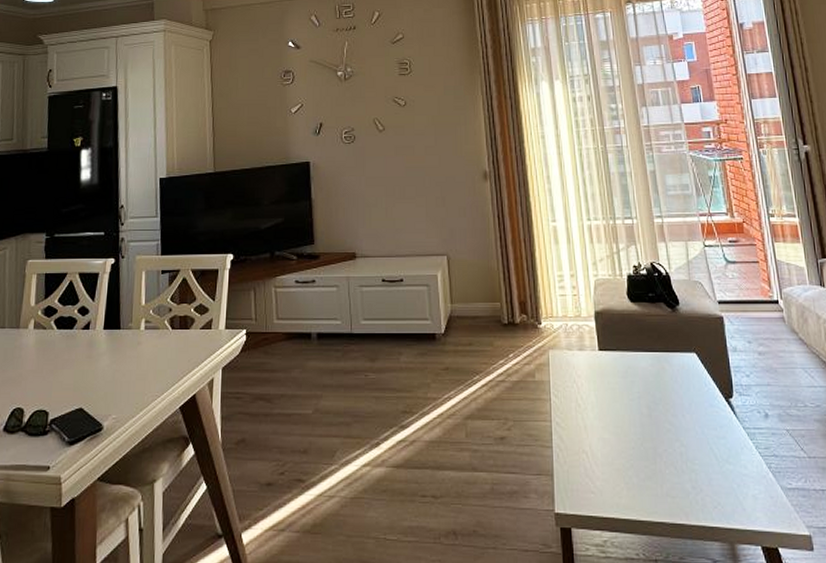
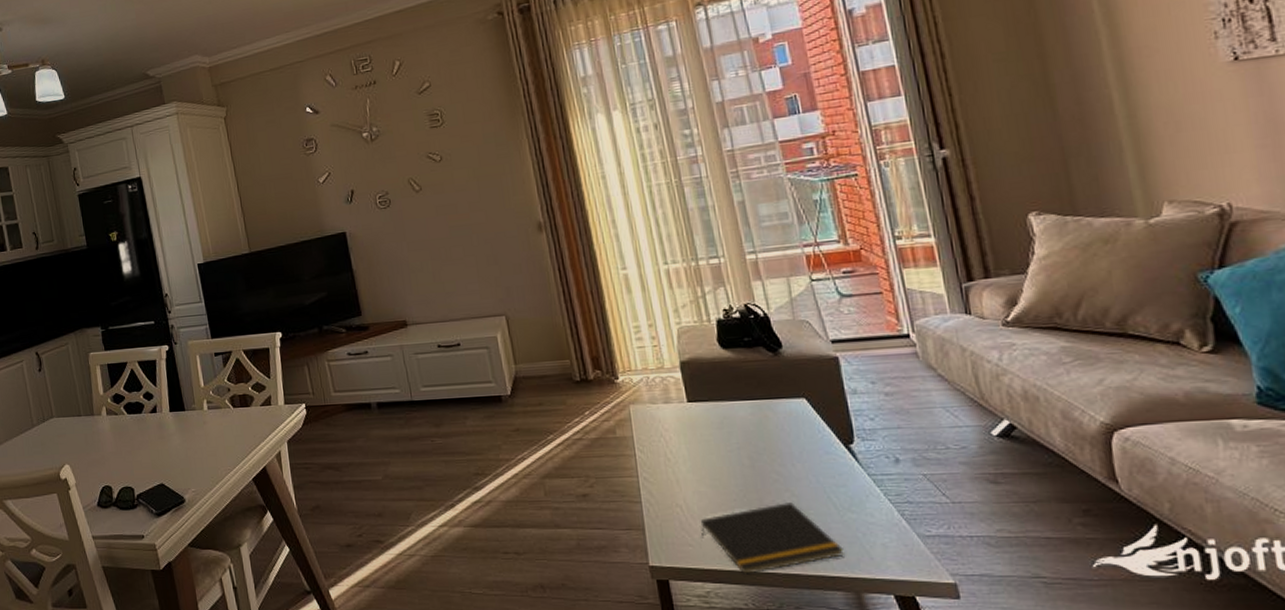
notepad: none [602,452,722,523] -> present [700,502,844,574]

